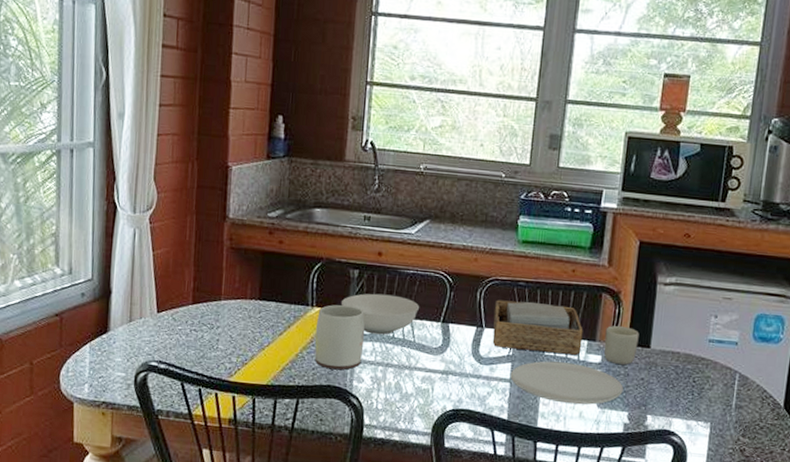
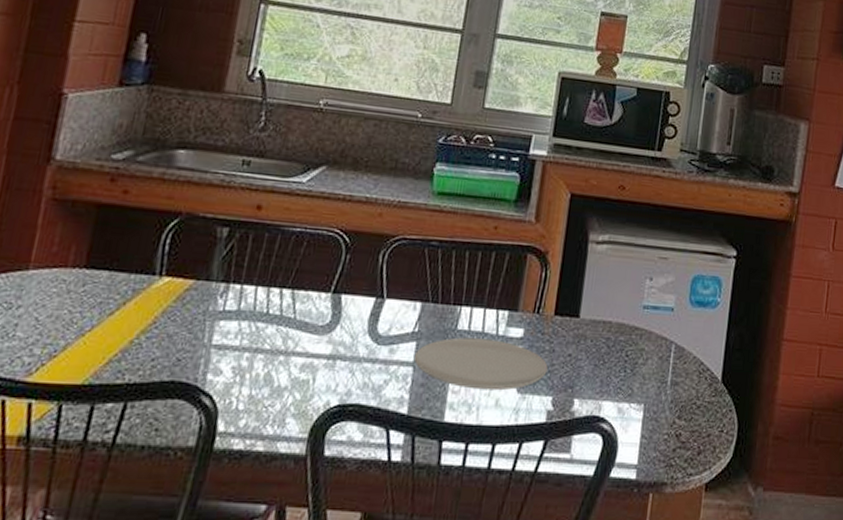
mug: present [315,304,365,370] -> none [157,272,232,360]
bowl: present [340,293,420,335] -> none [200,257,306,311]
napkin holder: present [492,300,583,356] -> none [394,263,504,330]
cup: present [603,326,640,365] -> none [527,292,568,339]

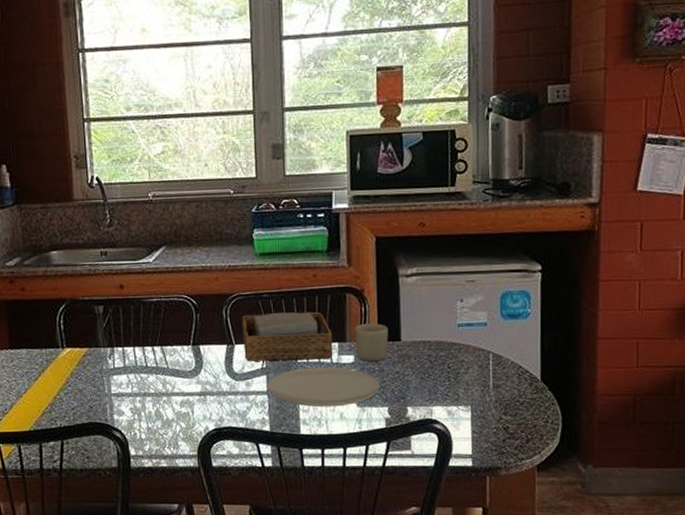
napkin holder: none [394,263,504,330] -> present [241,311,333,362]
cup: none [527,292,568,339] -> present [354,323,389,361]

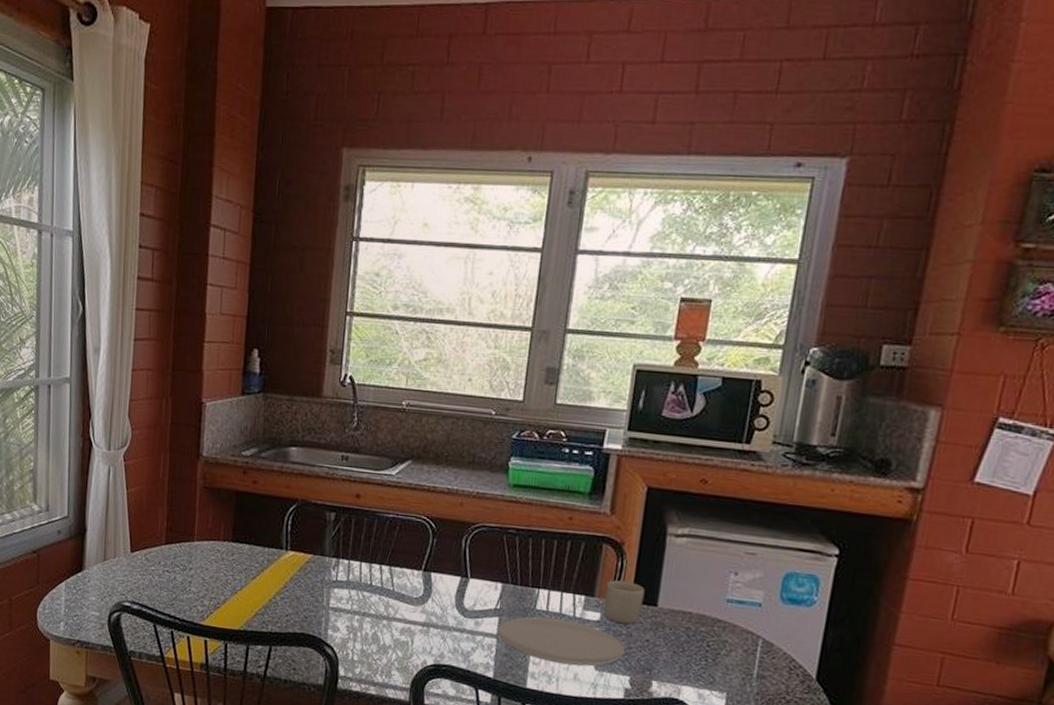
napkin holder: present [241,311,333,362] -> none [478,548,580,612]

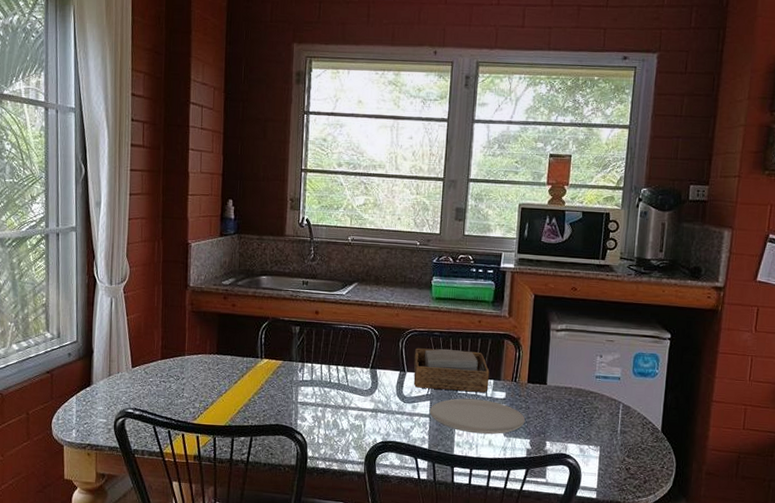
napkin holder: none [478,548,580,612] -> present [413,348,490,393]
cup: present [603,580,645,624] -> none [507,367,537,399]

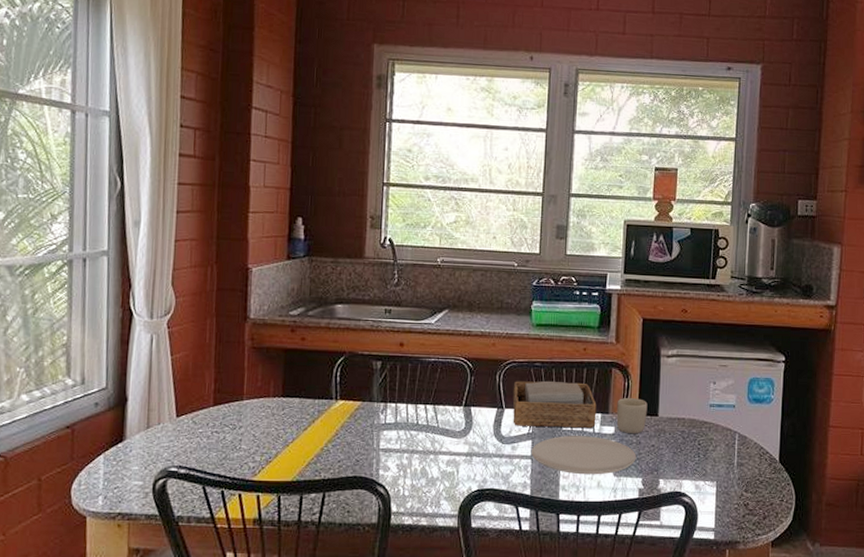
cup: none [507,367,537,399] -> present [616,398,648,433]

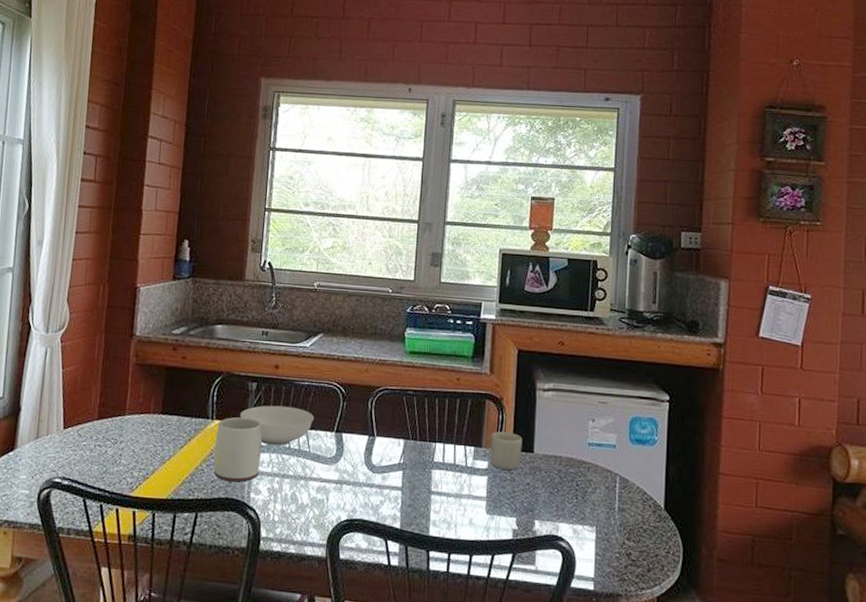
mug: none [340,396,390,461] -> present [214,417,263,482]
bowl: none [364,383,442,423] -> present [239,405,315,446]
napkin holder: present [512,380,597,429] -> none [384,409,470,462]
plate: present [531,436,636,475] -> none [401,468,510,512]

